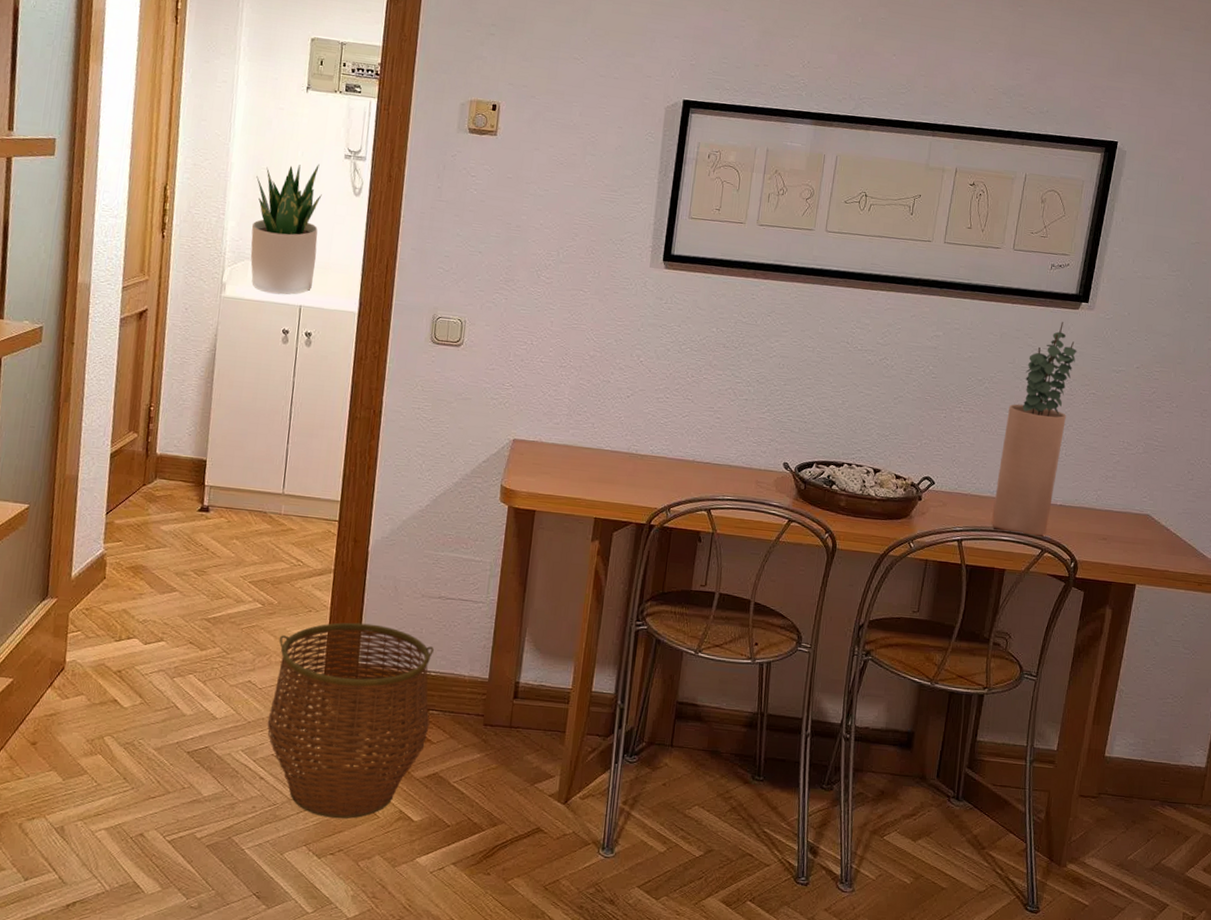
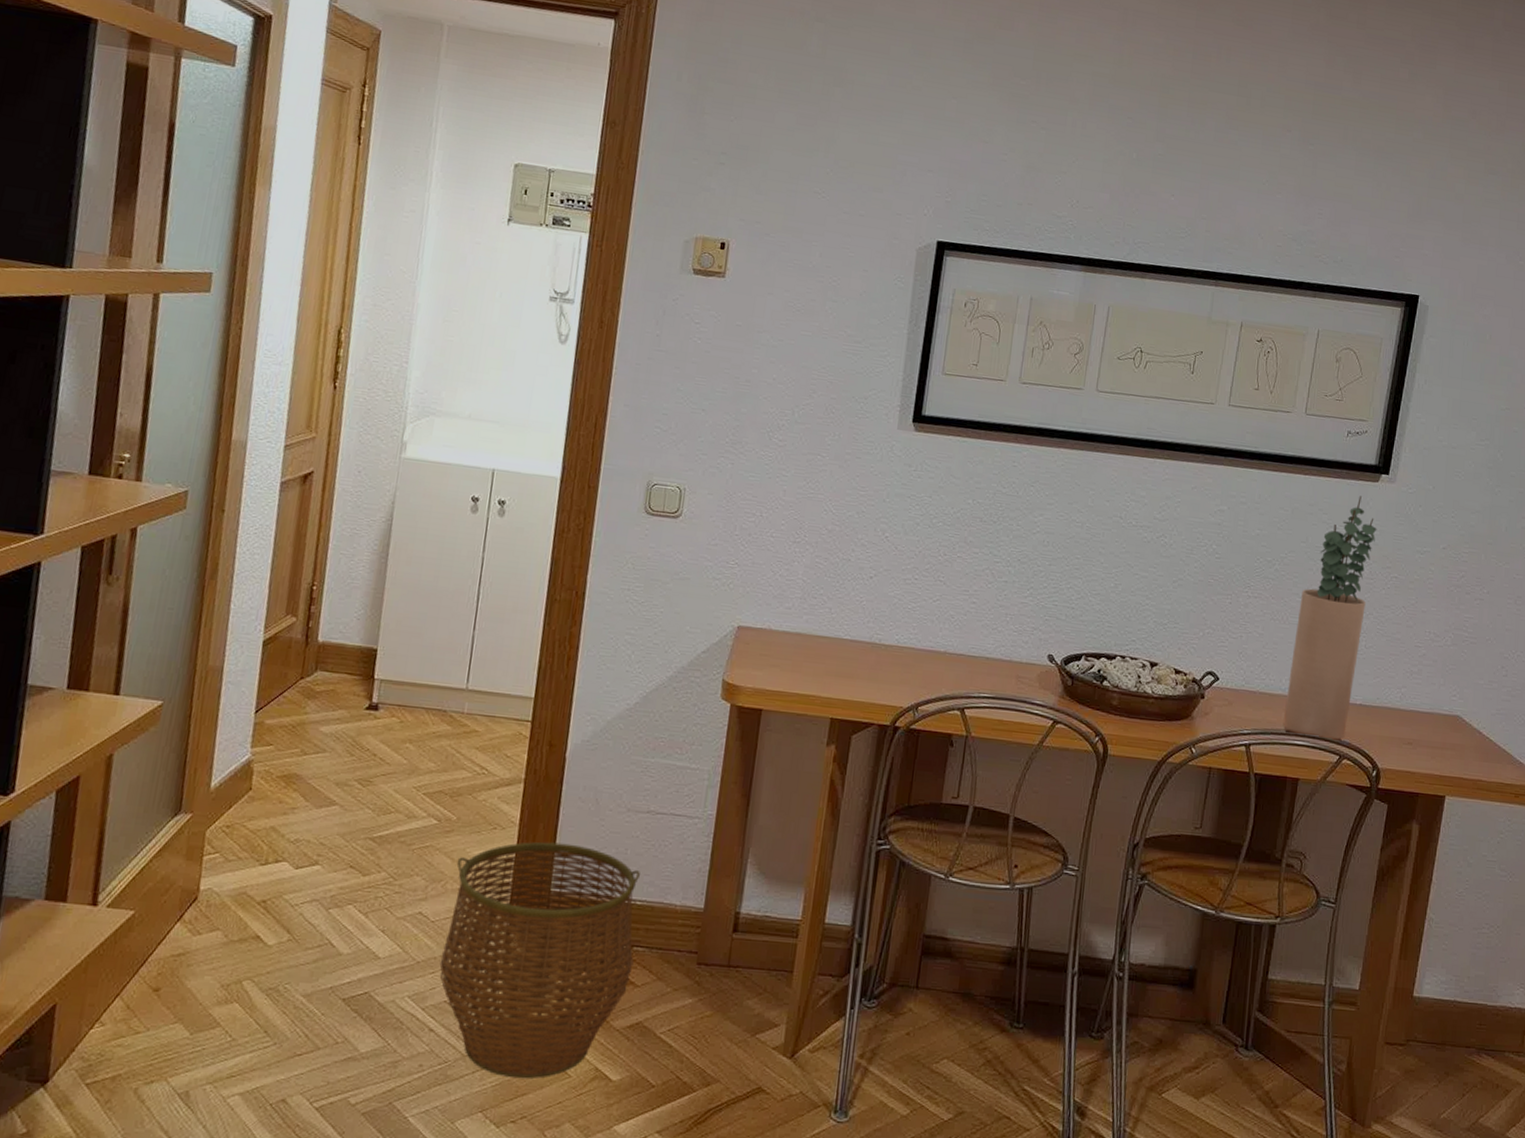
planter: present [250,163,322,295] -> none [436,306,522,457]

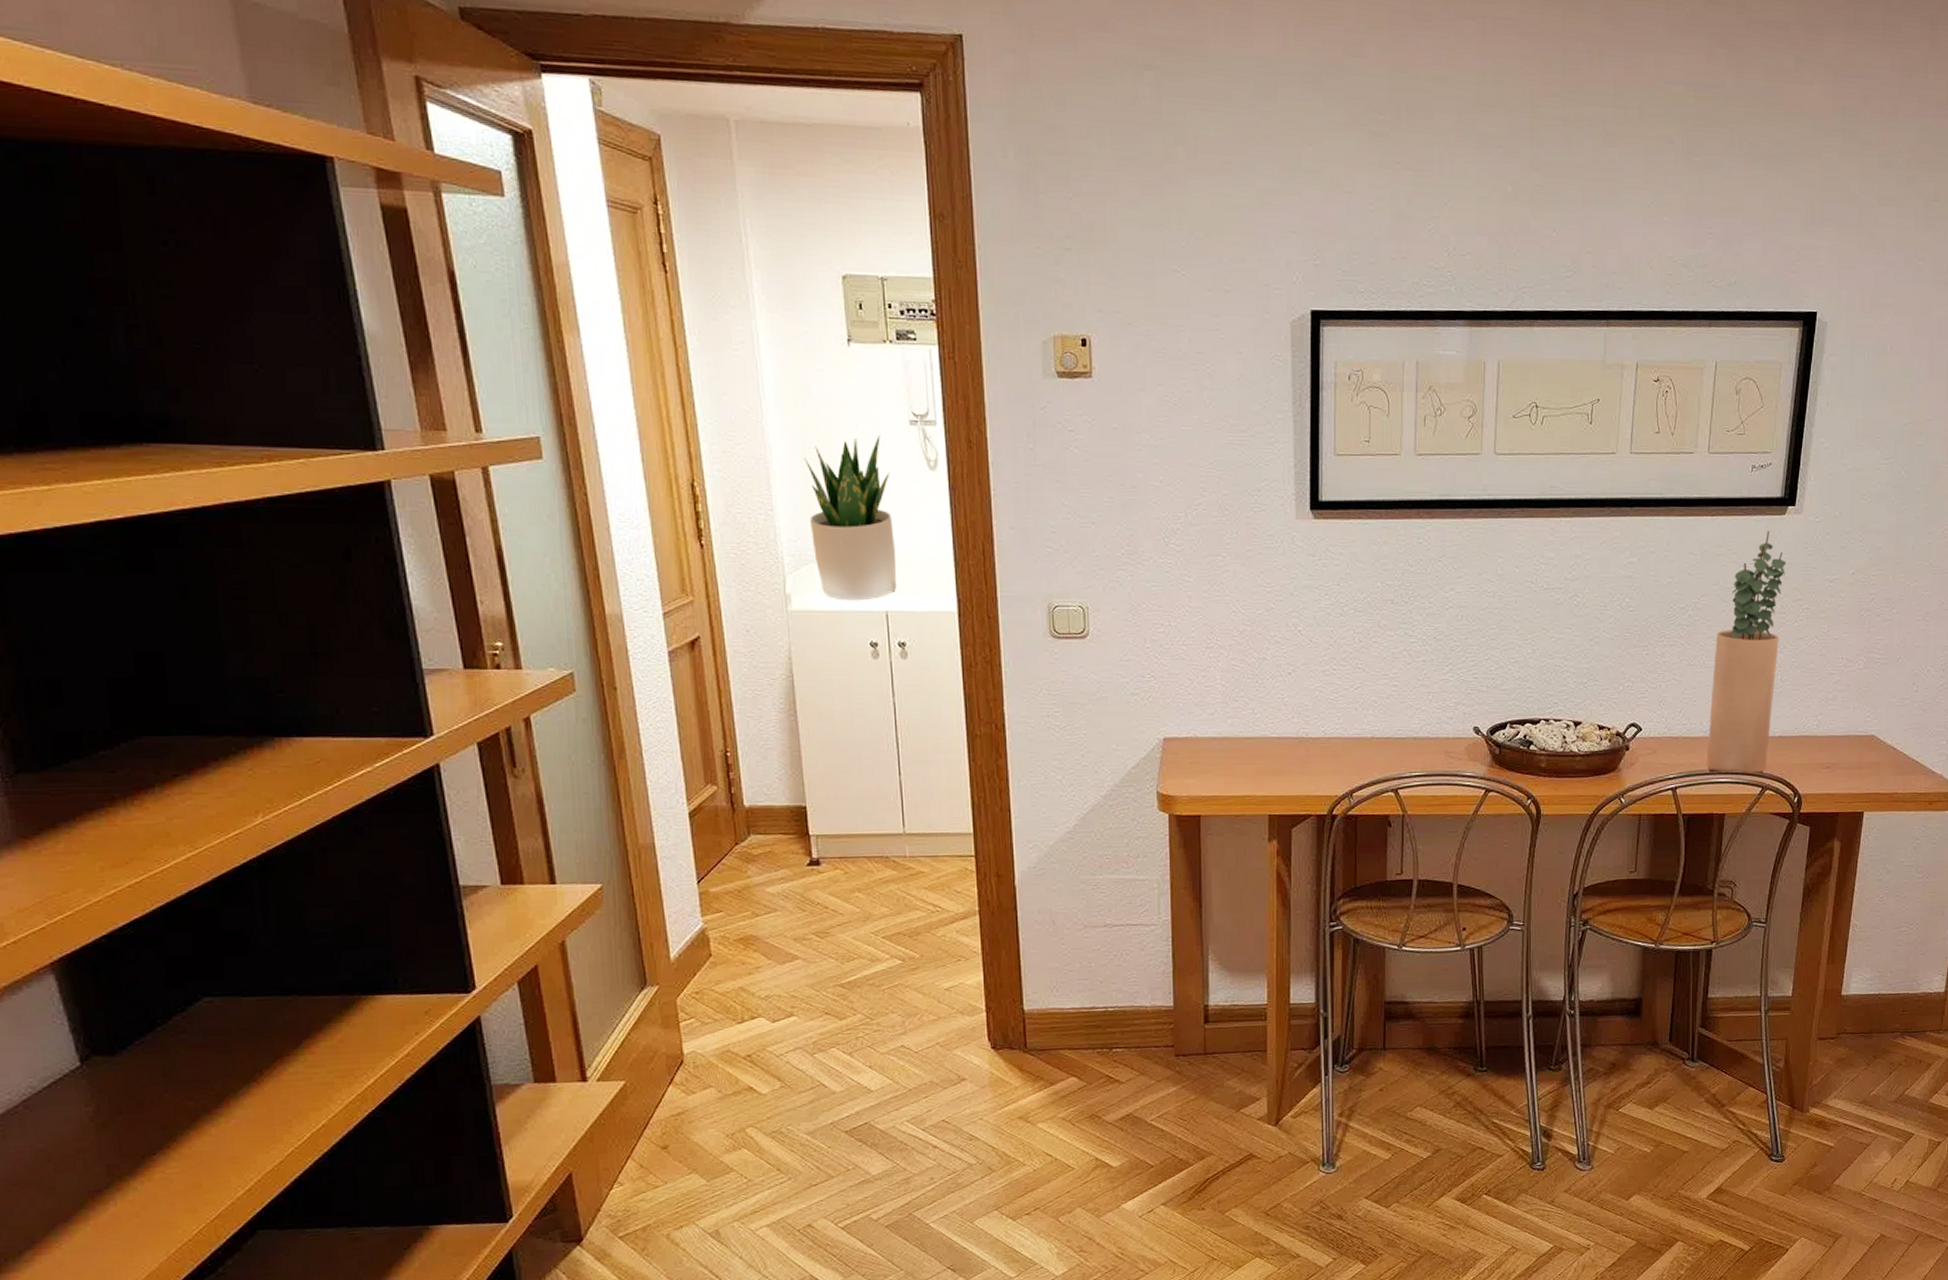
planter: none [436,306,522,457] -> present [804,434,897,601]
basket: present [439,841,640,1078] -> none [928,964,1115,1177]

